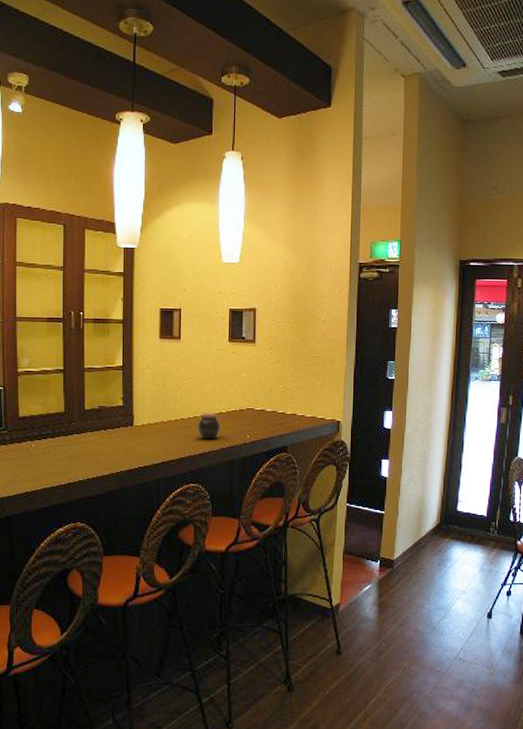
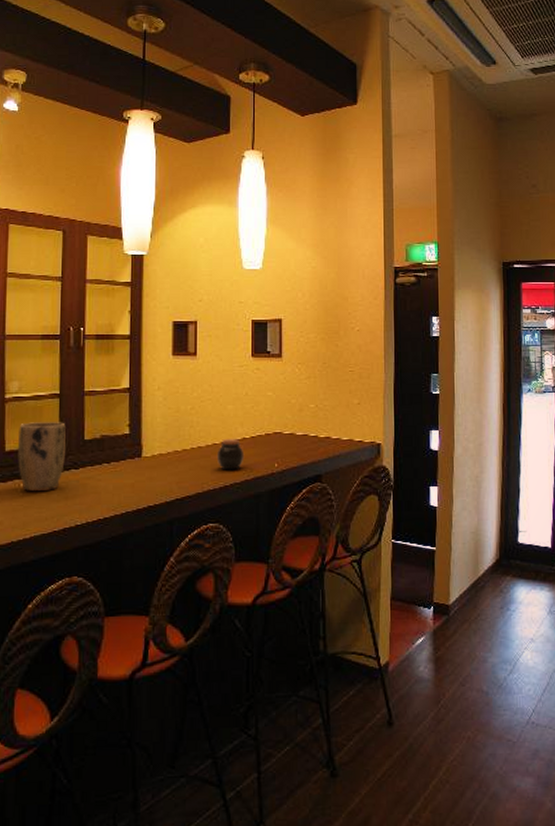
plant pot: none [30,393,69,452] -> present [18,422,66,492]

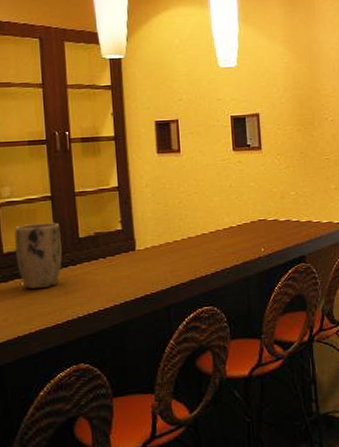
jar: present [216,439,245,470] -> none [206,228,233,258]

